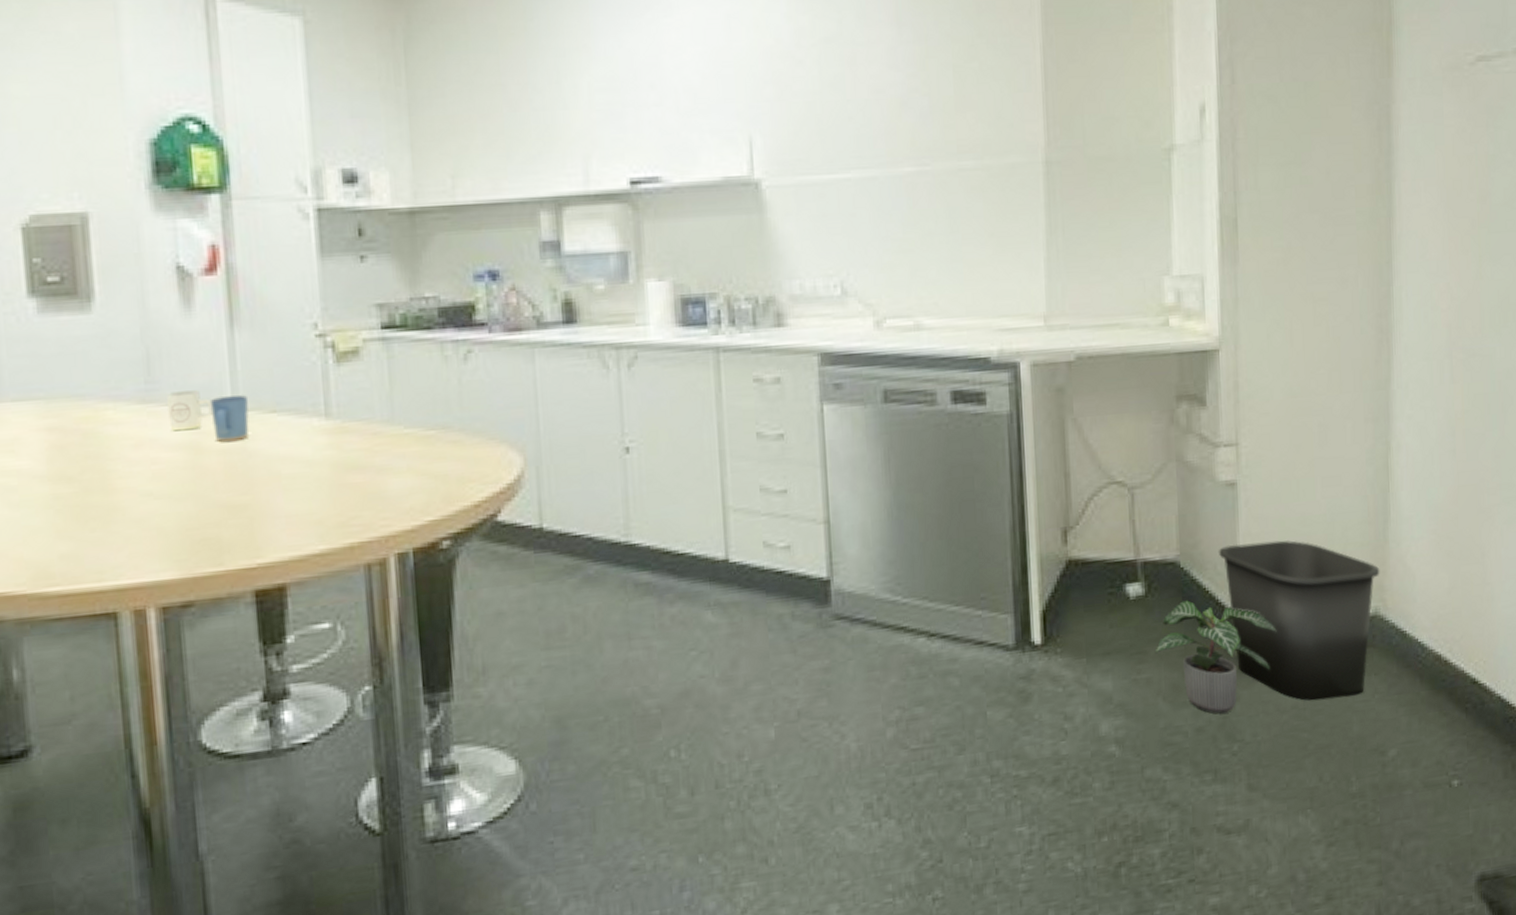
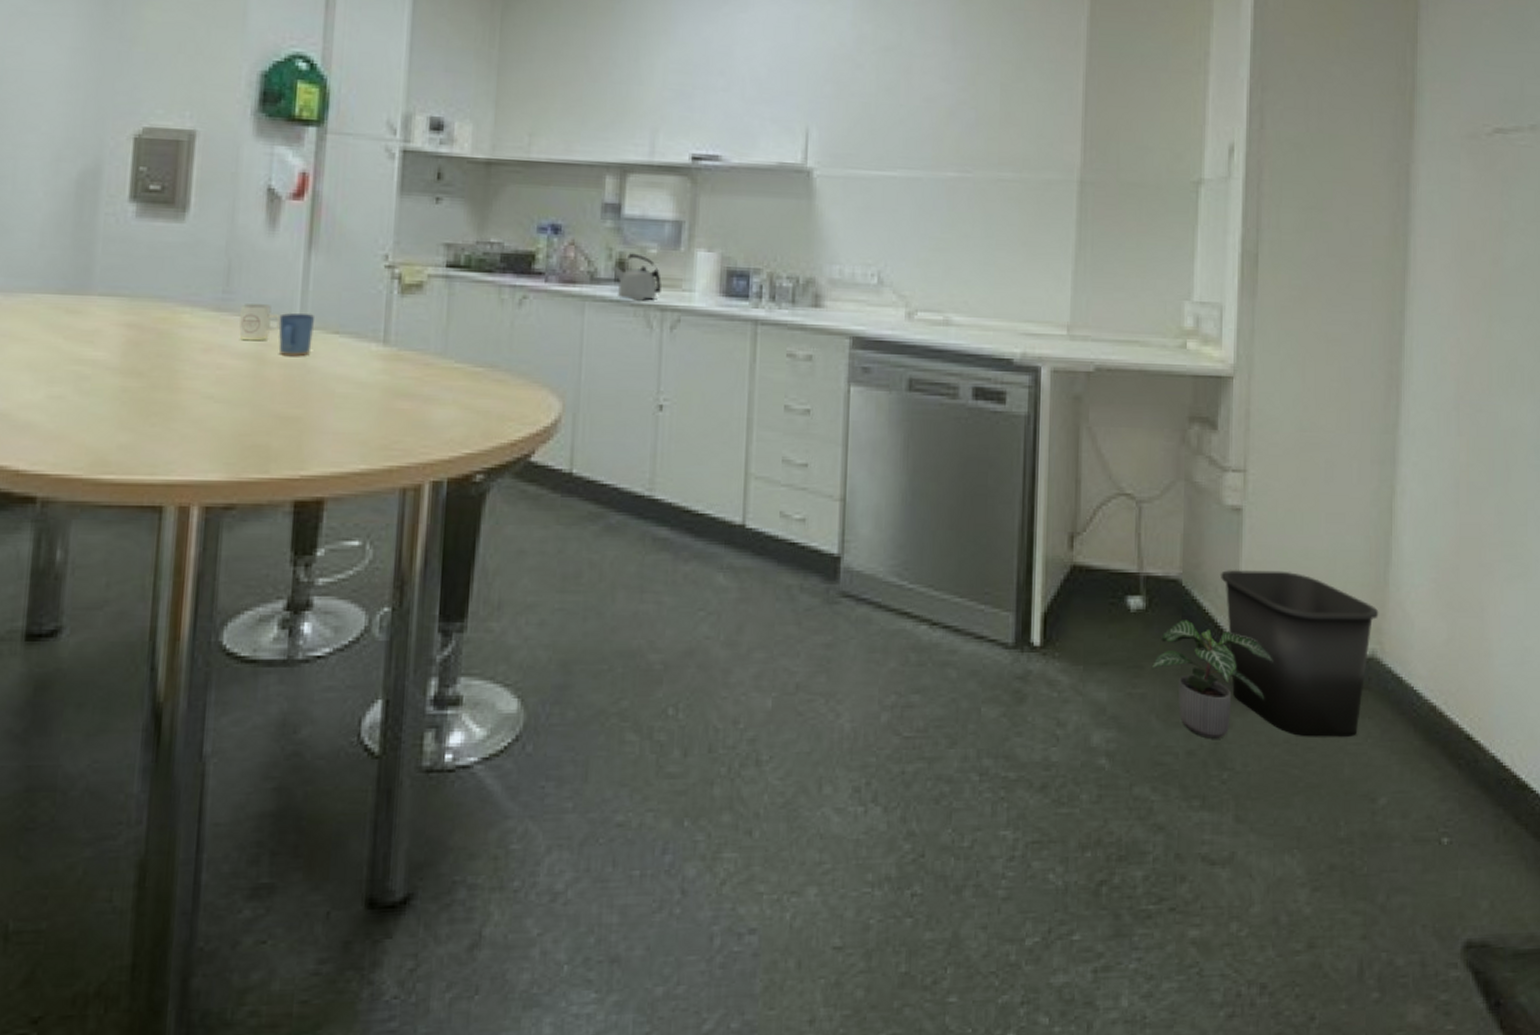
kettle: none [558,291,614,342] -> present [612,253,662,301]

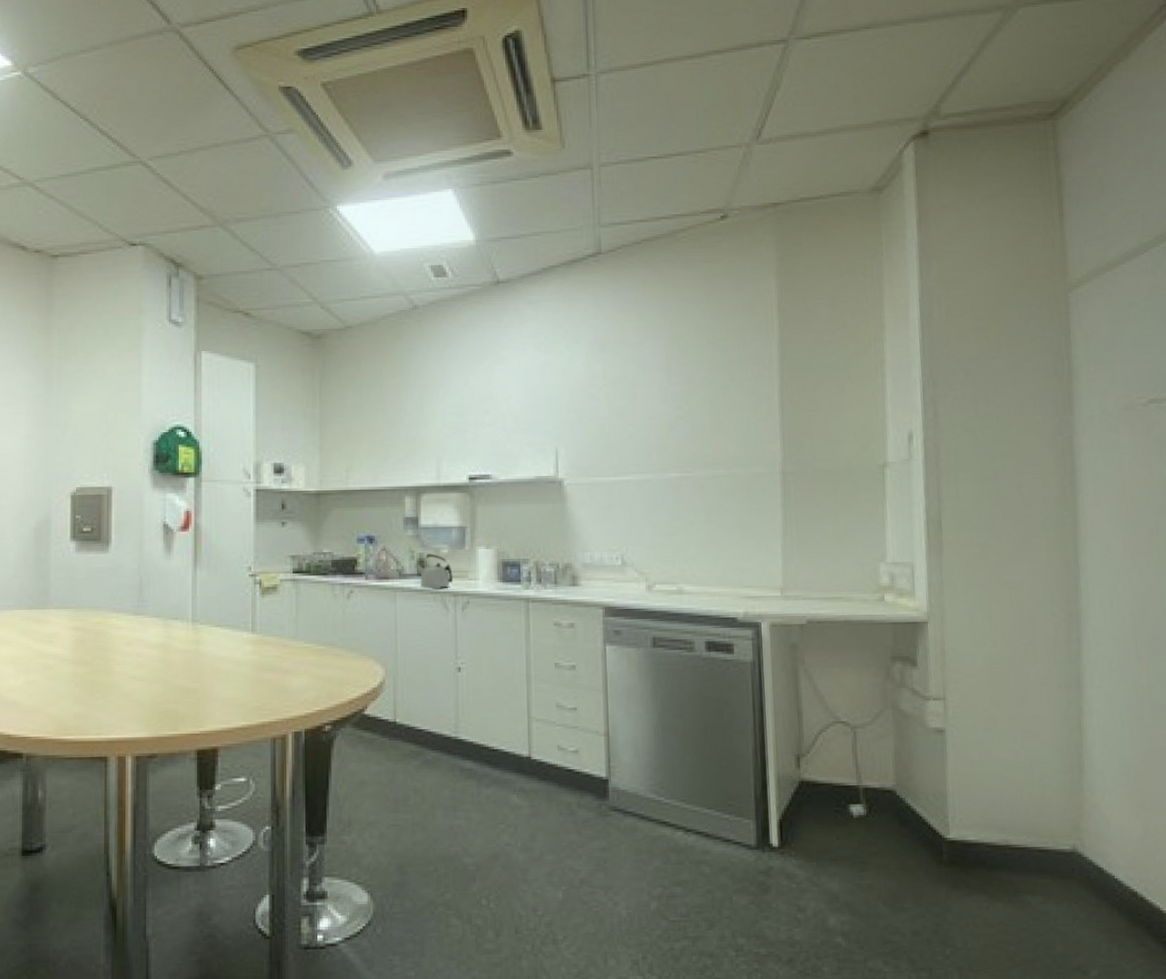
mug: present [239,304,281,341] -> none [151,608,179,635]
mug: present [278,313,314,356] -> none [177,613,202,644]
potted plant: present [1151,620,1273,739] -> none [875,823,983,921]
waste bin: present [1220,569,1379,737] -> none [929,780,1077,919]

